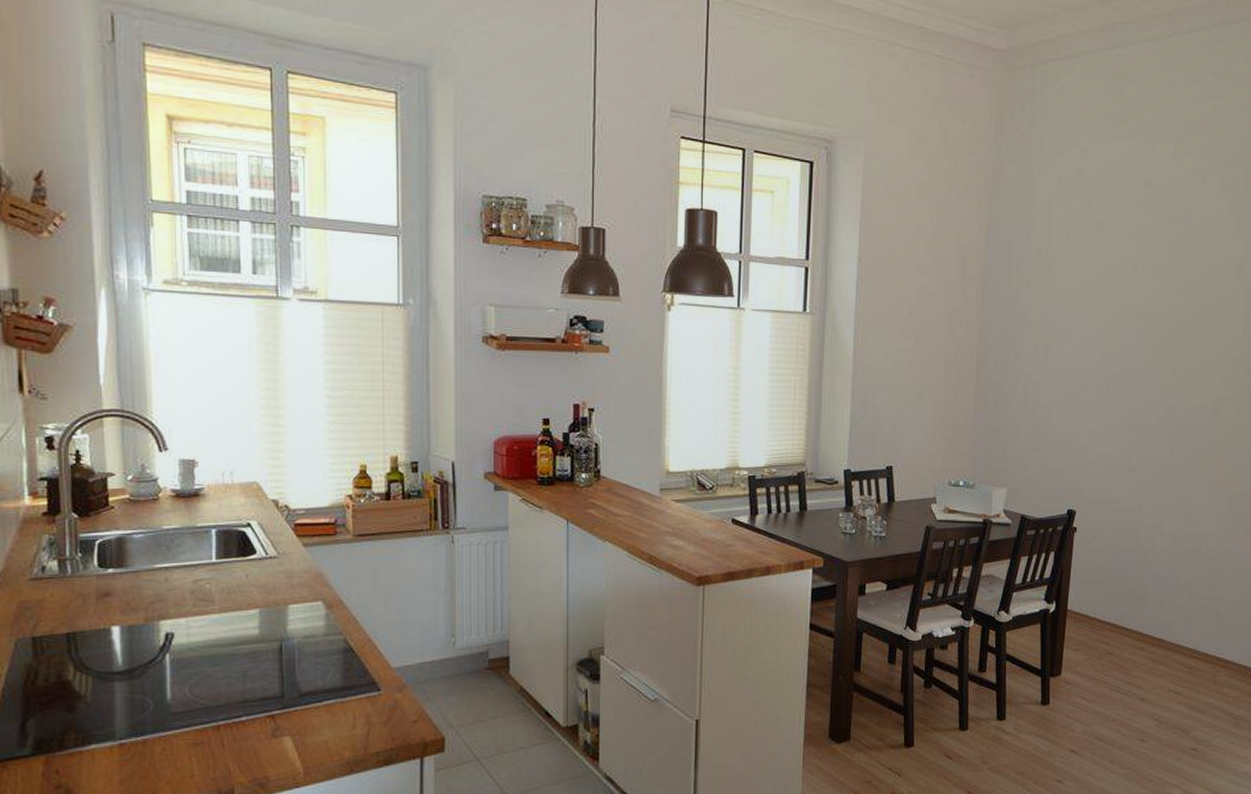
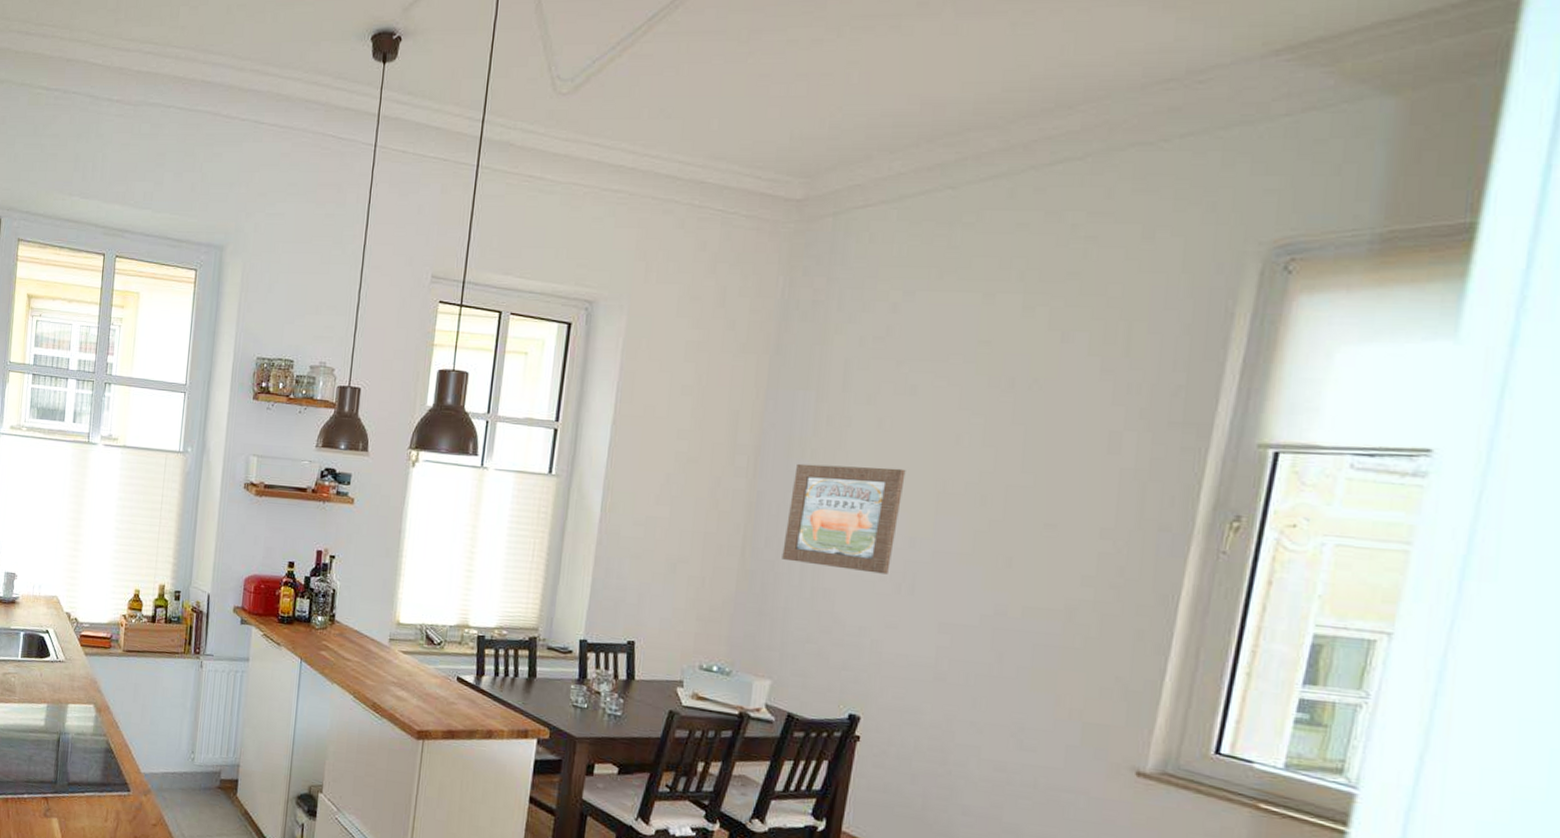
wall art: none [1009,293,1098,387] -> present [782,463,906,574]

